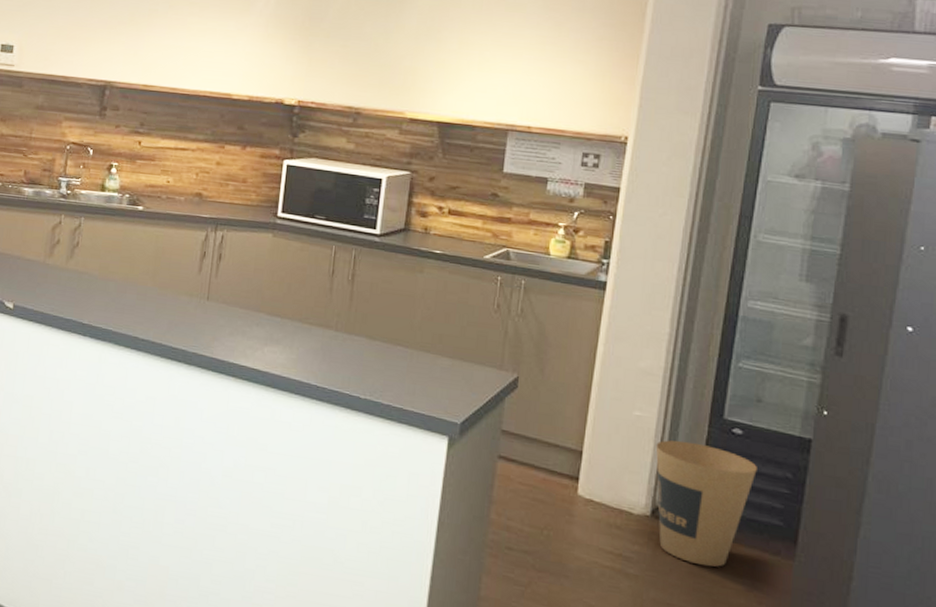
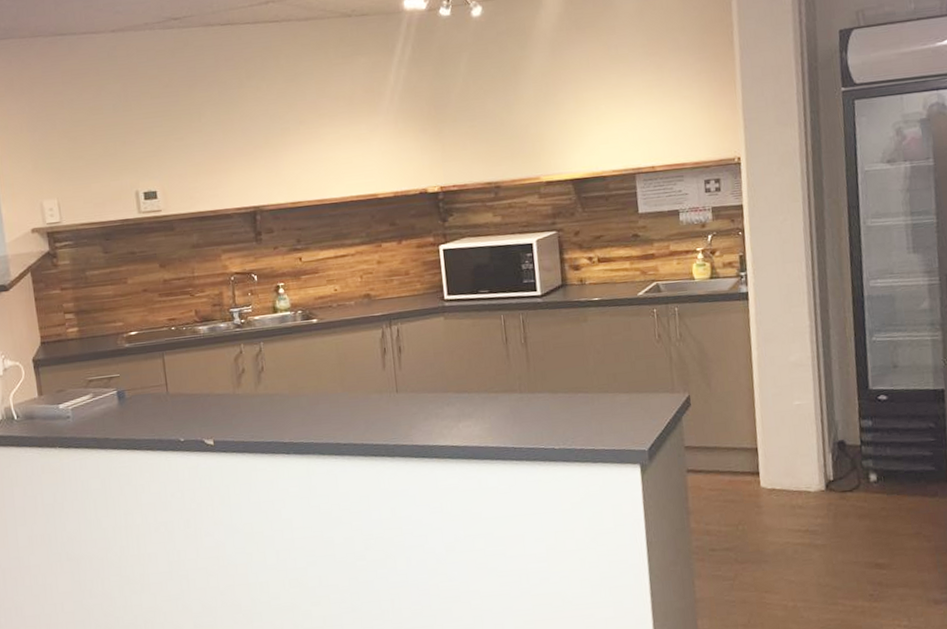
trash can: present [655,440,757,567] -> none [817,416,905,522]

